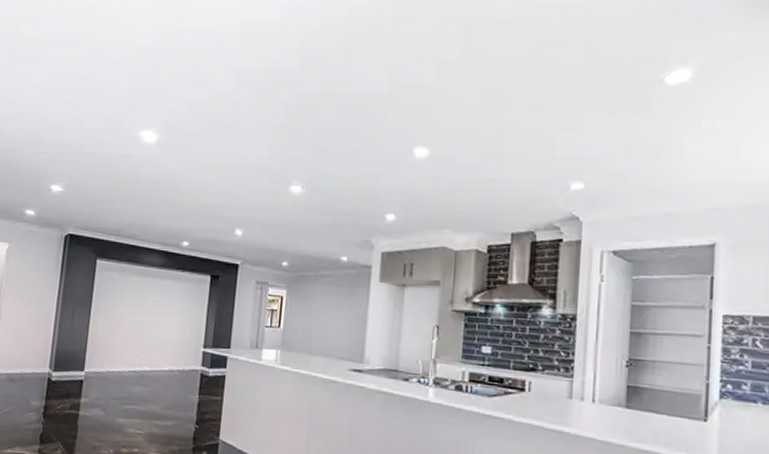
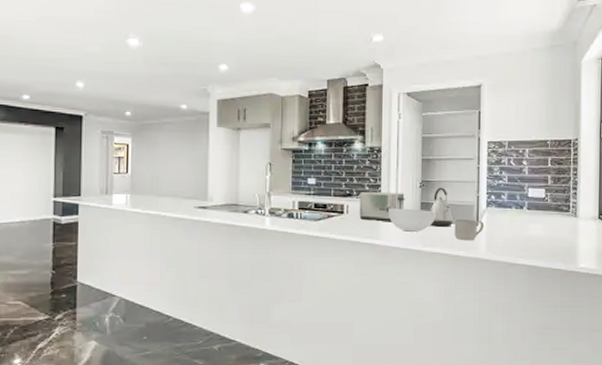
toaster: none [544,366,606,407] -> present [359,191,405,222]
bowl: none [582,389,649,422] -> present [388,208,437,232]
kettle: none [638,368,673,420] -> present [430,187,454,227]
mug: none [672,411,715,441] -> present [454,219,484,241]

